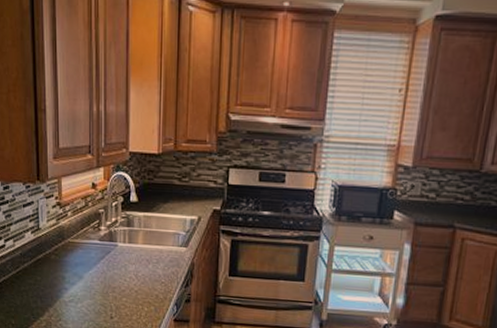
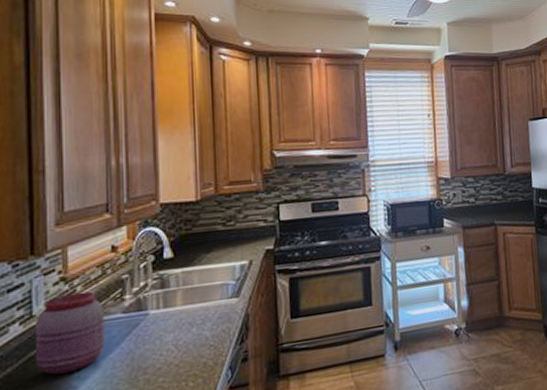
jar: none [40,216,86,277] -> present [34,291,104,375]

